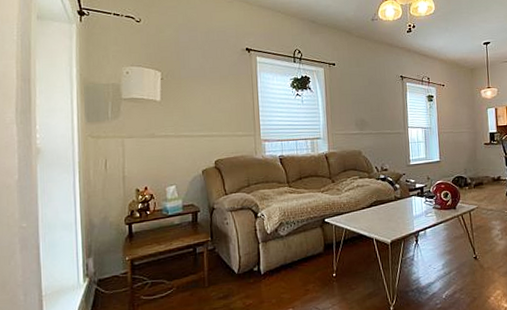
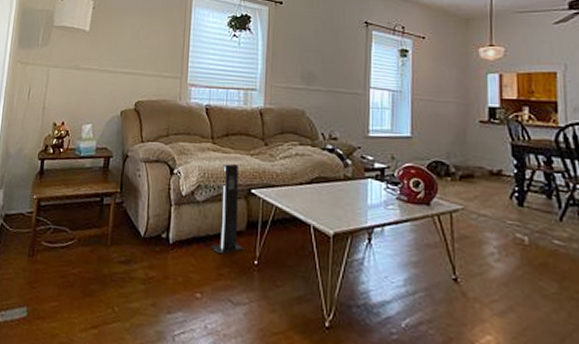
speaker: none [296,201,323,275] -> present [210,164,243,254]

